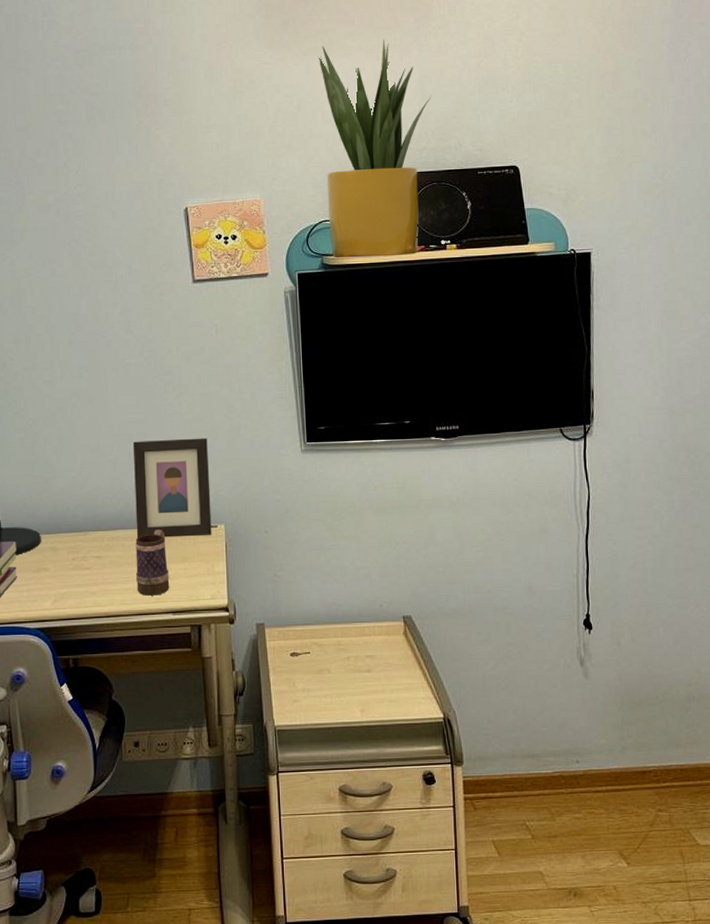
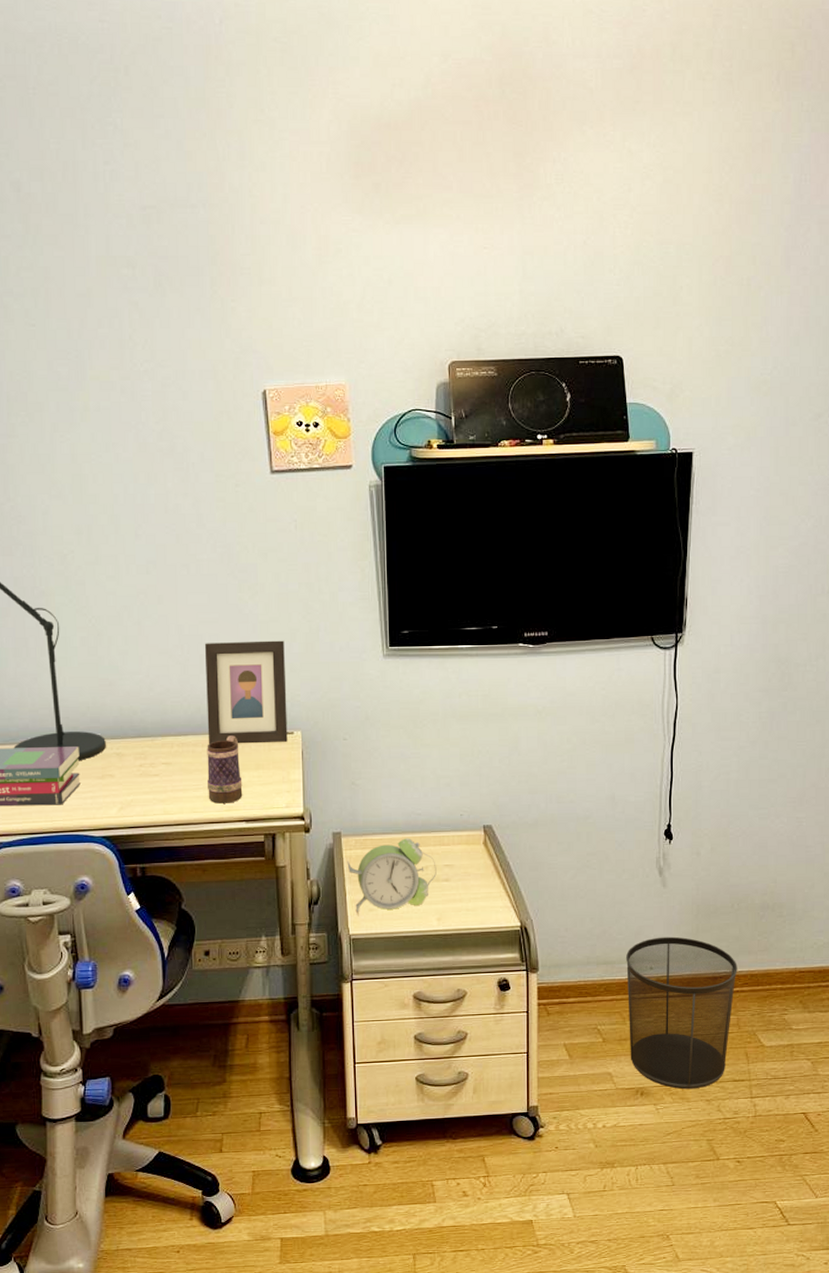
alarm clock: none [271,628,359,708] -> present [347,838,437,917]
planter: present [318,40,432,258] -> none [412,209,534,451]
waste bin: none [551,729,667,891] -> present [626,936,738,1089]

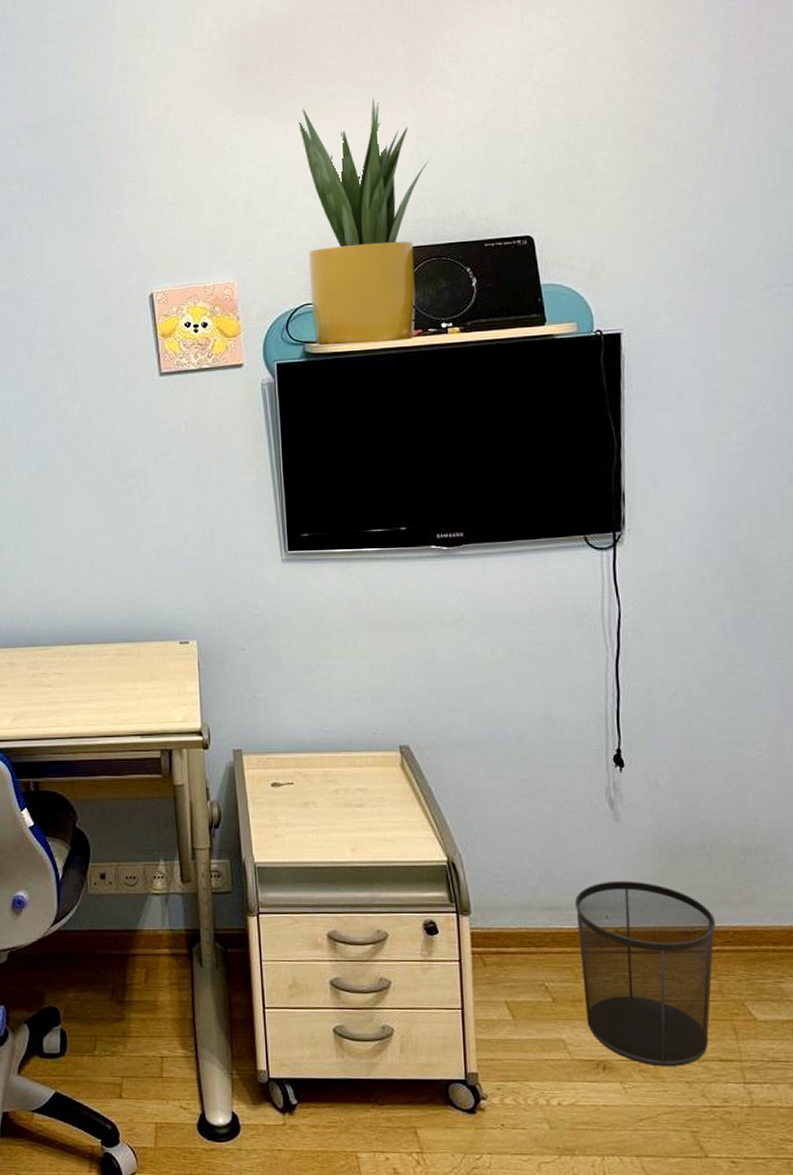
picture frame: present [205,640,288,745] -> none [96,545,183,654]
mug: present [207,735,243,804] -> none [99,645,137,716]
alarm clock: present [347,838,437,917] -> none [249,757,349,843]
planter: none [412,209,534,451] -> present [297,98,430,346]

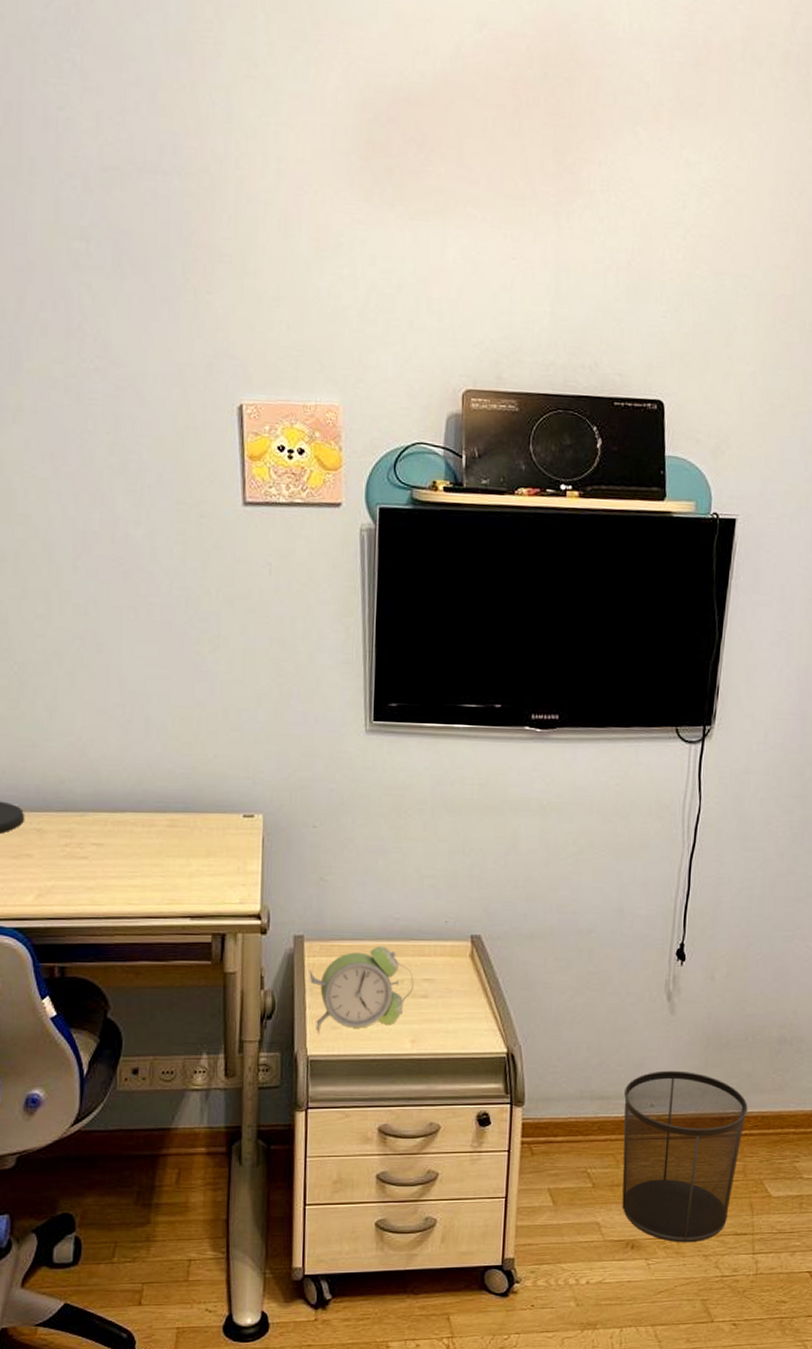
alarm clock: none [249,757,349,843] -> present [309,945,414,1035]
planter: present [297,98,430,346] -> none [424,209,568,499]

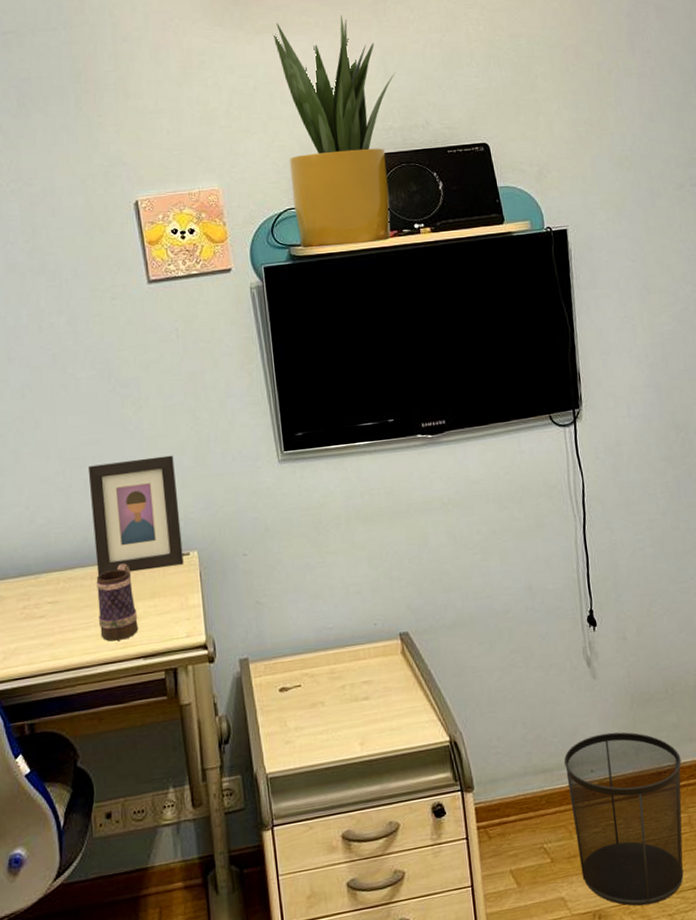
mug: none [146,815,189,896] -> present [96,563,139,642]
picture frame: none [149,703,249,827] -> present [89,455,184,576]
alarm clock: present [309,945,414,1035] -> none [257,656,355,752]
planter: none [424,209,568,499] -> present [272,15,395,249]

